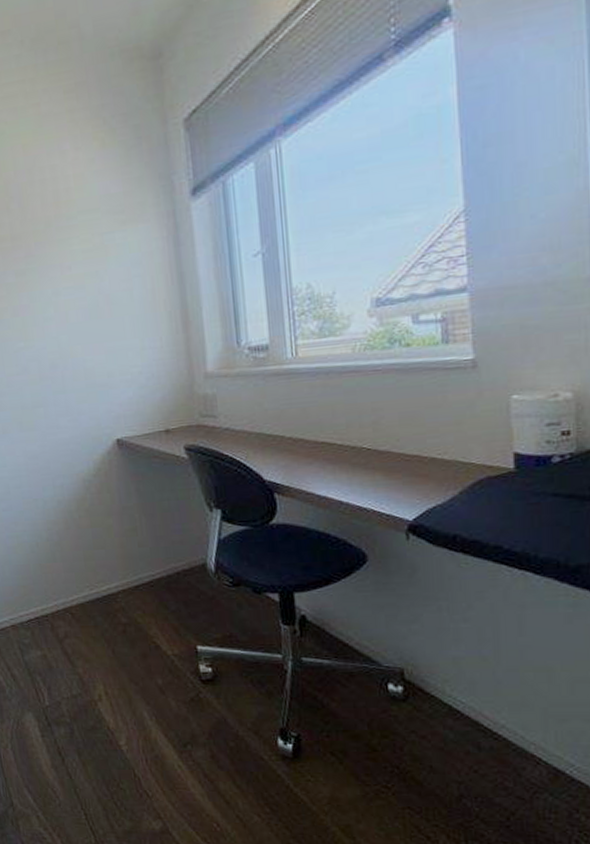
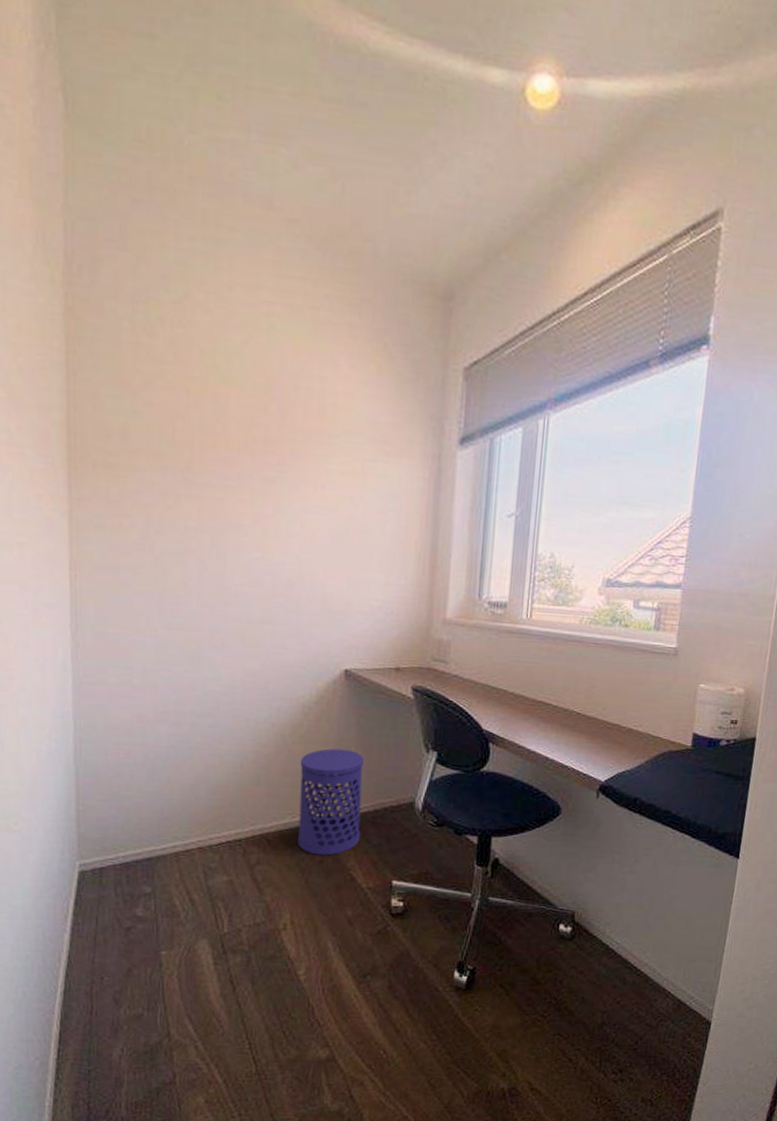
waste bin: none [89,517,158,625] -> present [297,748,365,856]

